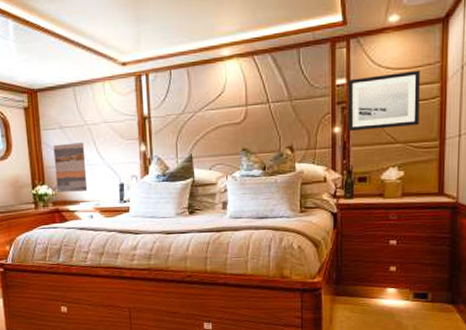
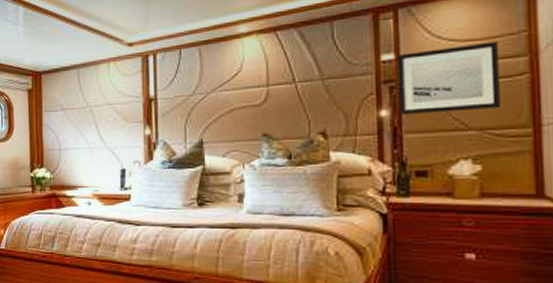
wall art: present [53,143,88,192] -> none [54,125,87,176]

